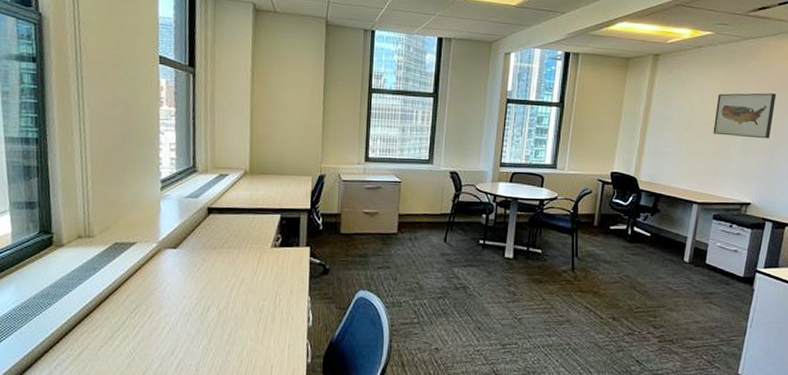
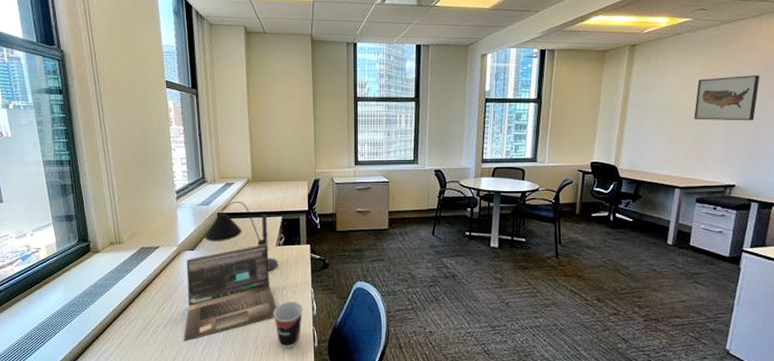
laptop: none [156,244,267,354] -> present [184,243,277,342]
desk lamp: none [190,194,272,275] -> present [205,201,278,271]
cup: none [263,310,297,364] -> present [273,301,303,348]

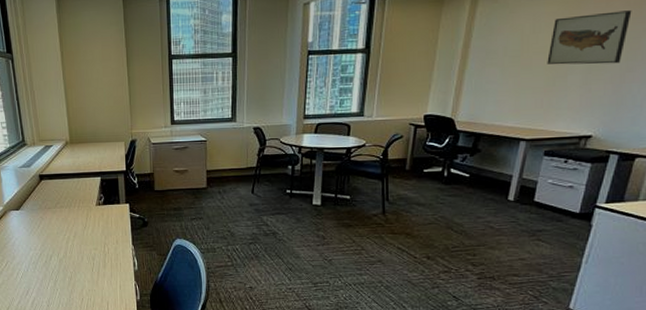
laptop: present [184,243,277,342] -> none [12,203,99,294]
desk lamp: present [205,201,278,271] -> none [28,162,99,229]
cup: present [273,301,303,348] -> none [96,257,125,301]

